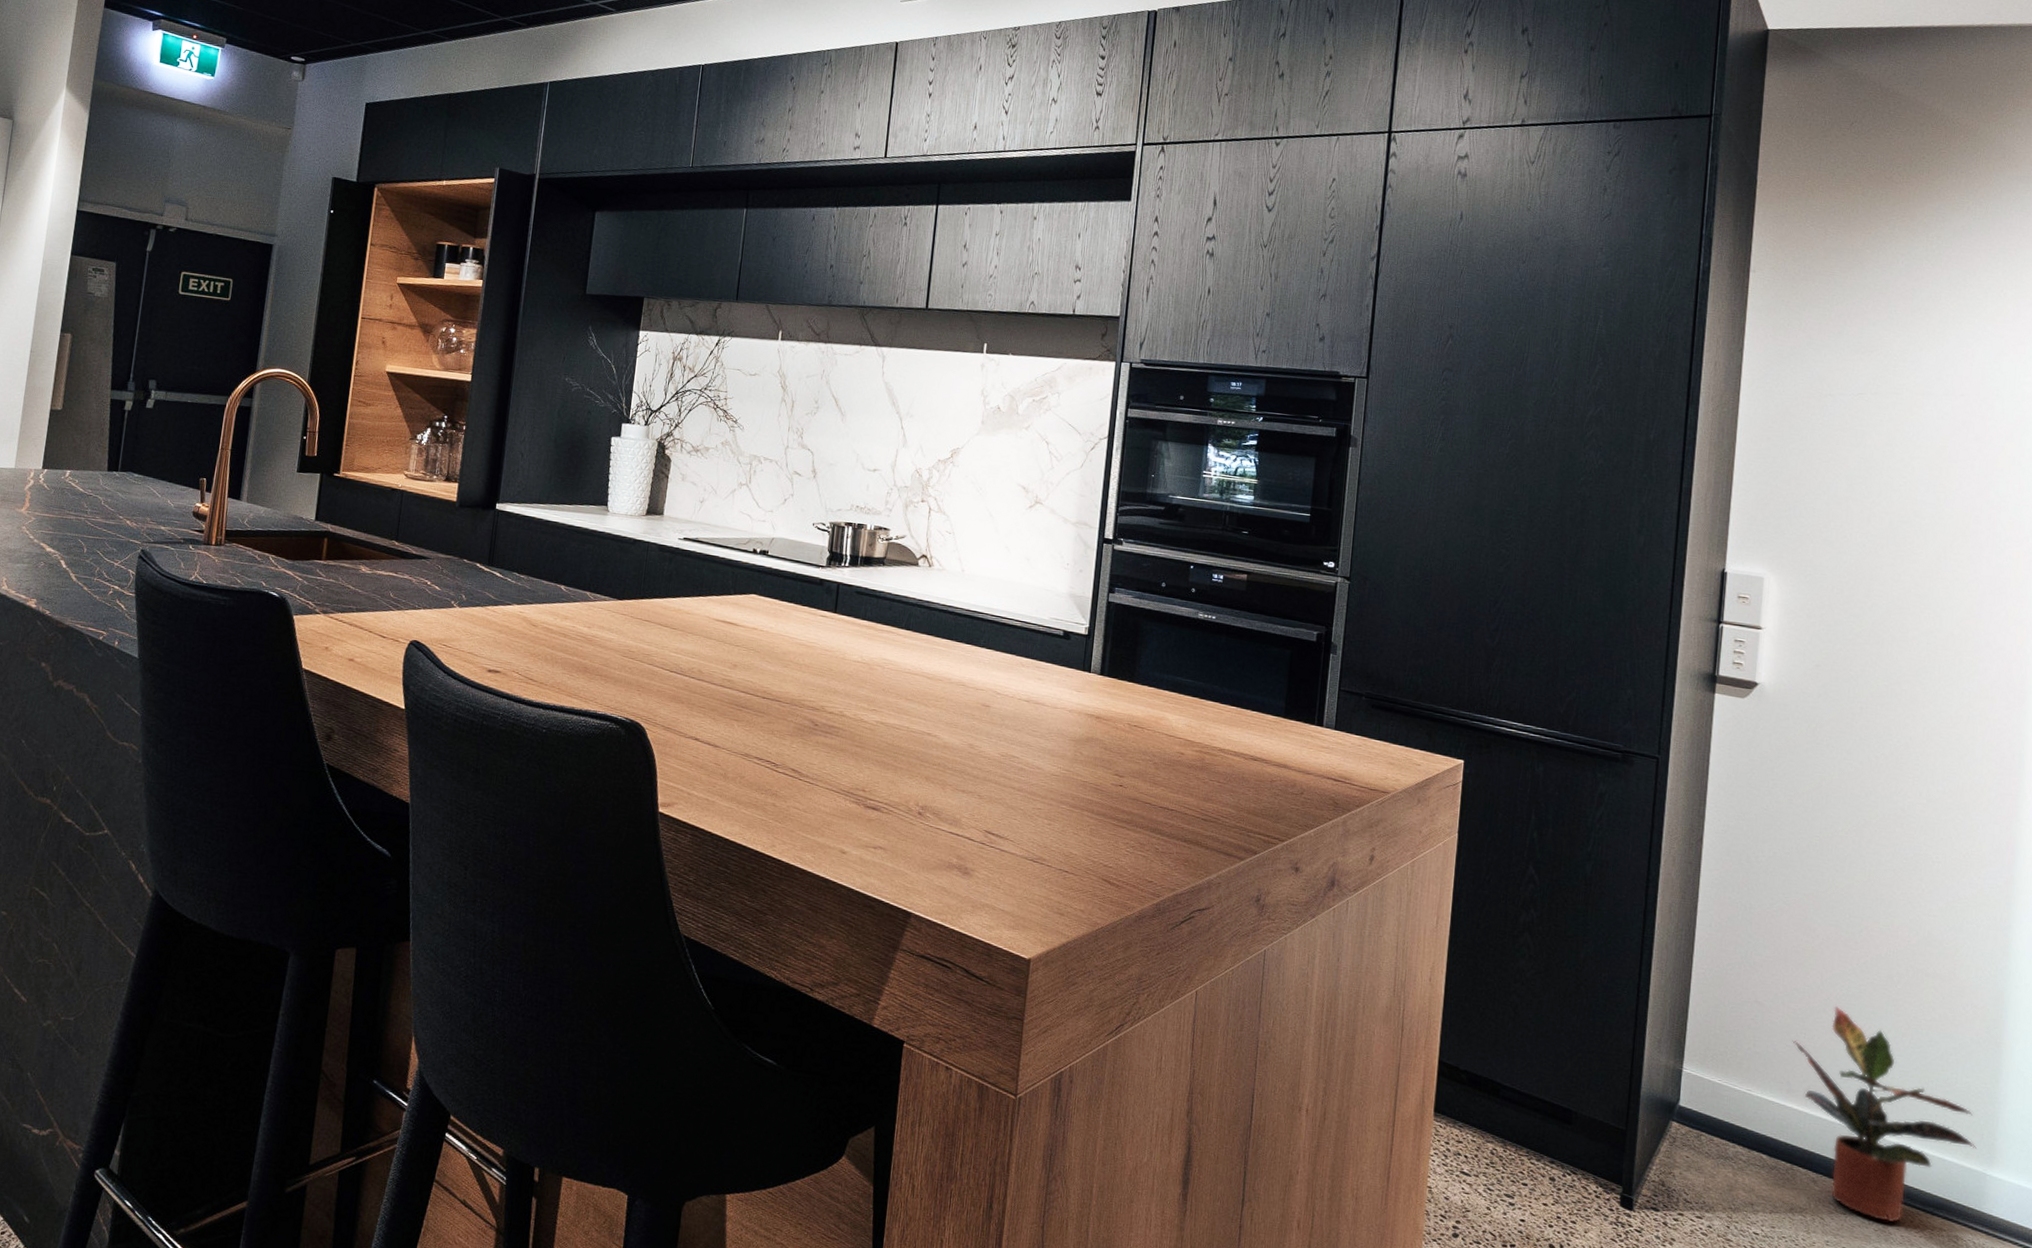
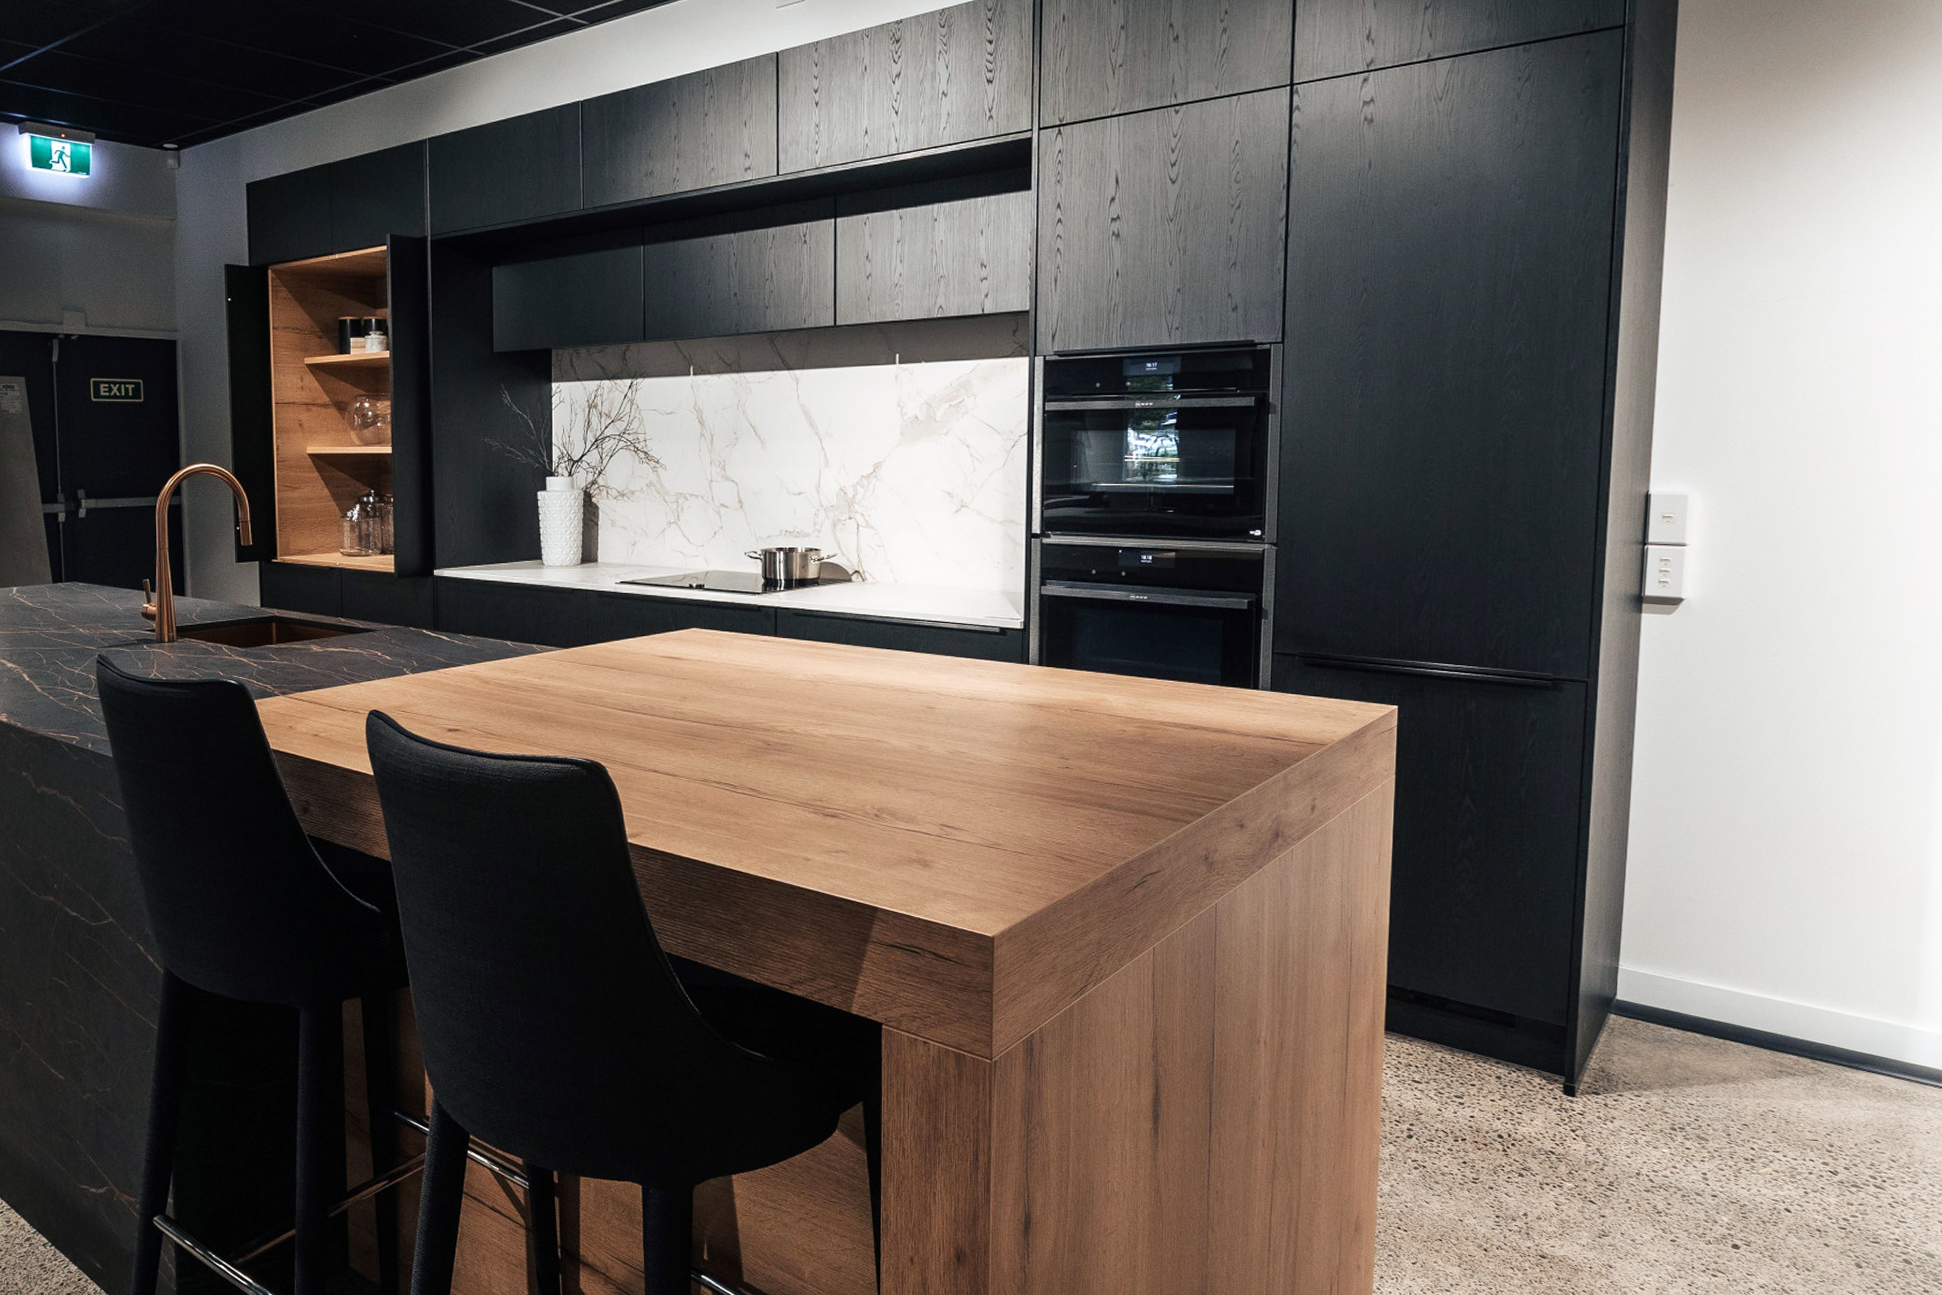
potted plant: present [1792,1006,1976,1222] -> none [1723,893,1900,1080]

